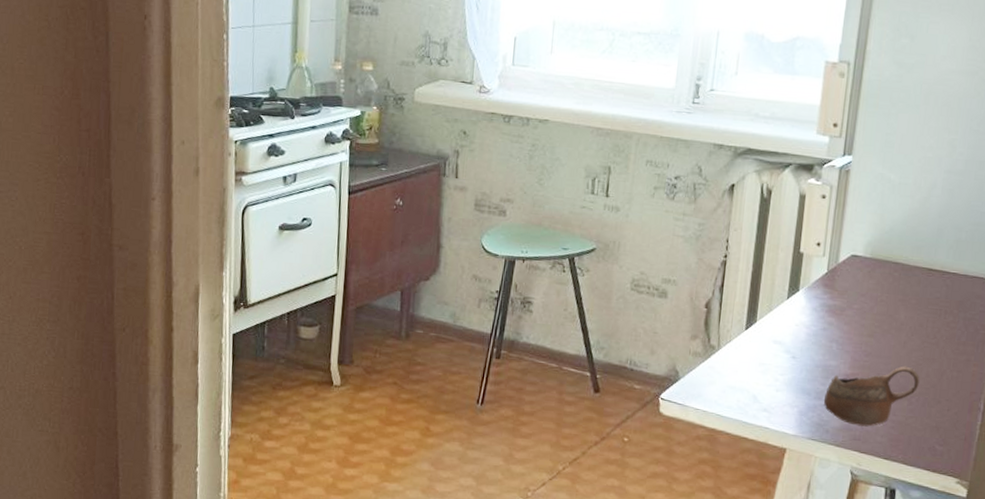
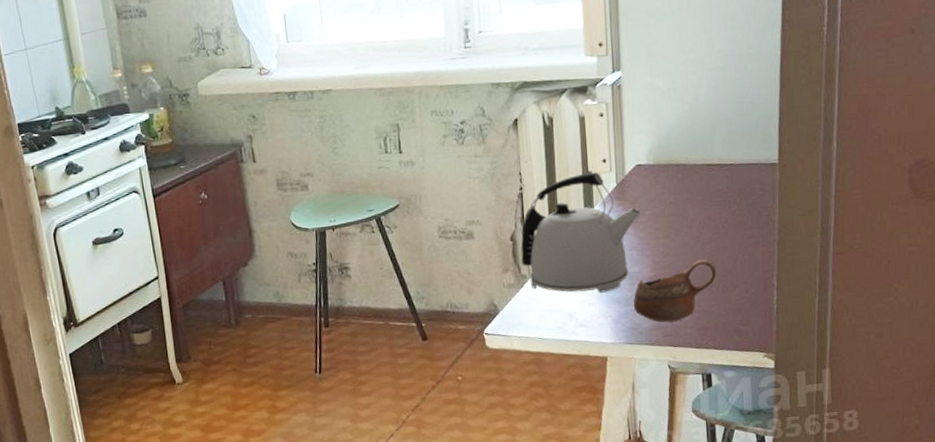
kettle: none [712,253,849,381] -> present [520,172,641,293]

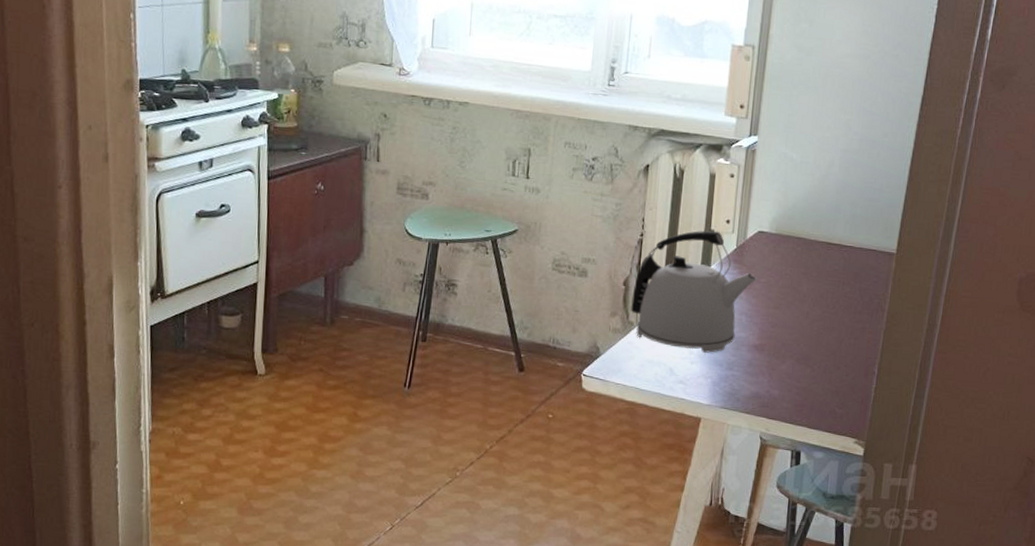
cup: present [633,258,717,323] -> none [734,335,821,394]

